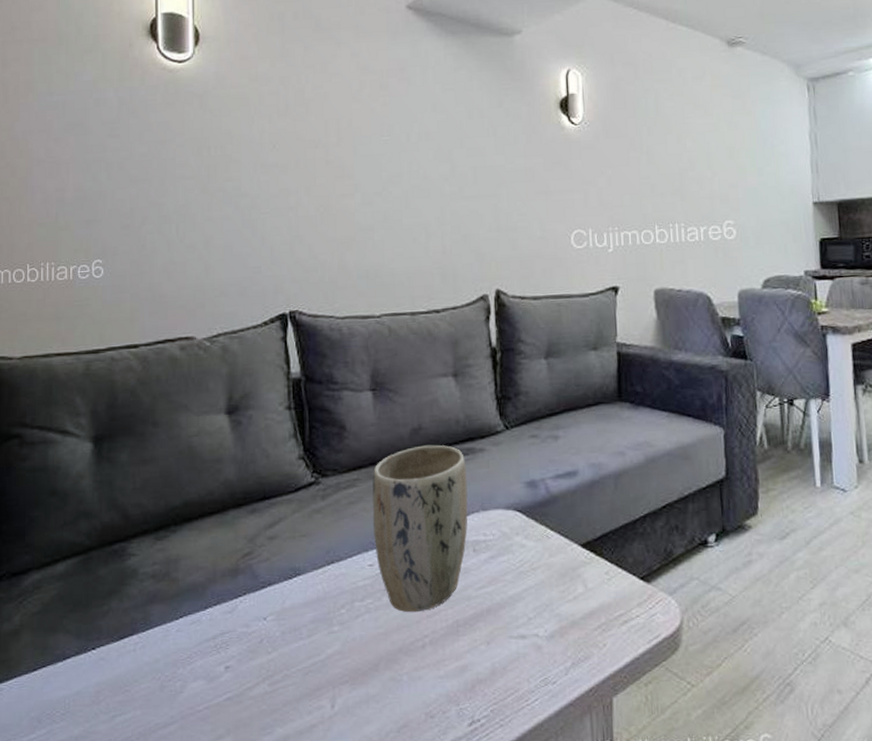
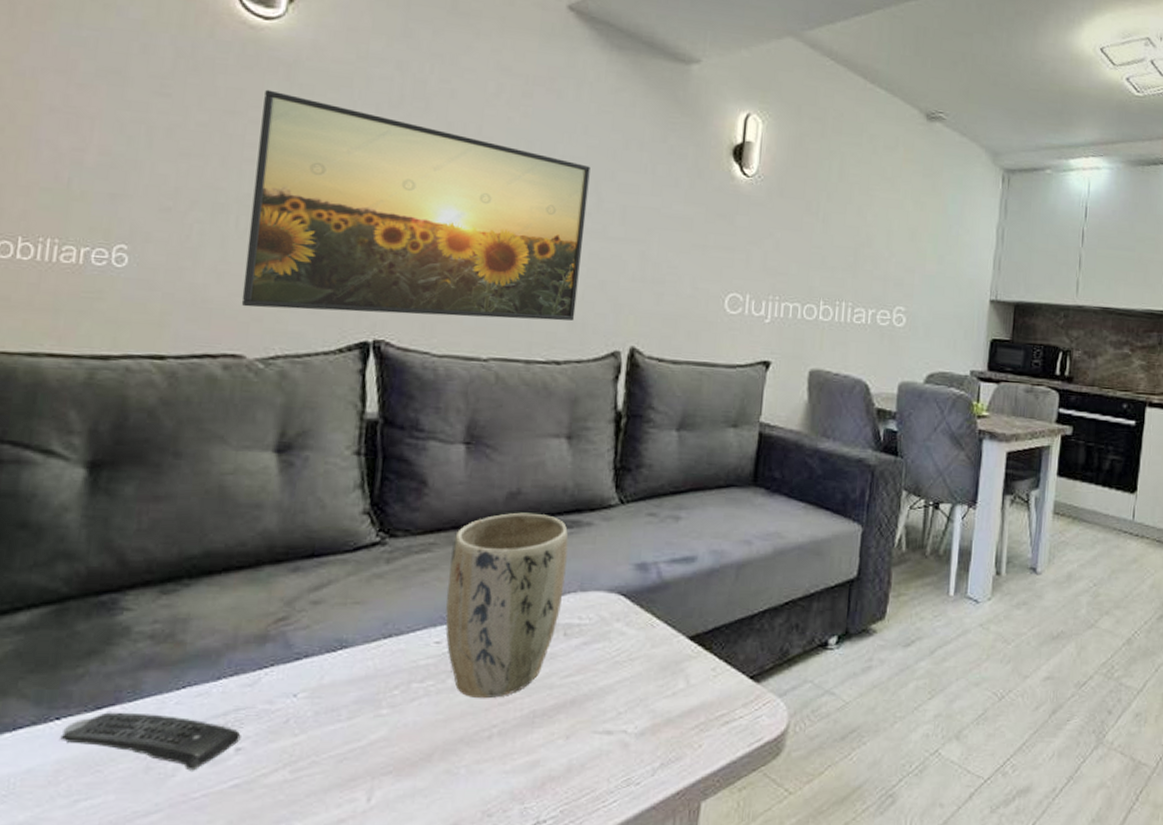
remote control: none [97,640,228,688] -> present [60,712,241,771]
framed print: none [186,118,446,297] -> present [241,89,591,321]

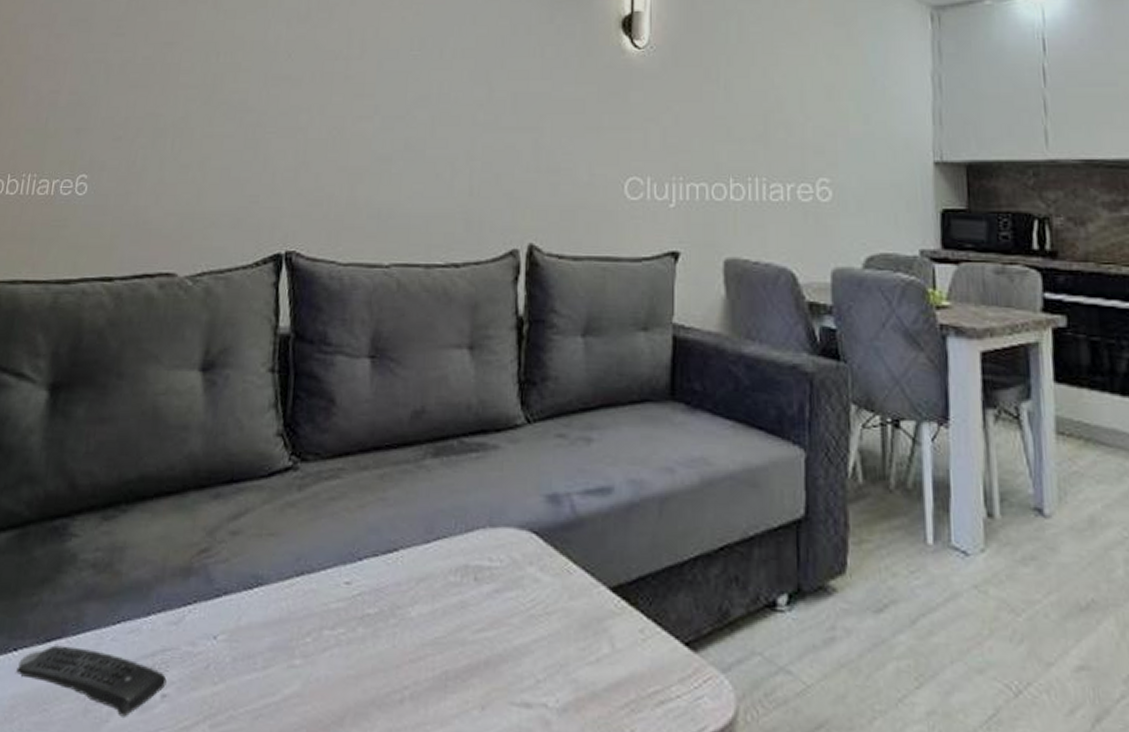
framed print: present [241,89,591,321] -> none [174,19,480,226]
plant pot: present [445,512,569,699] -> none [354,433,475,654]

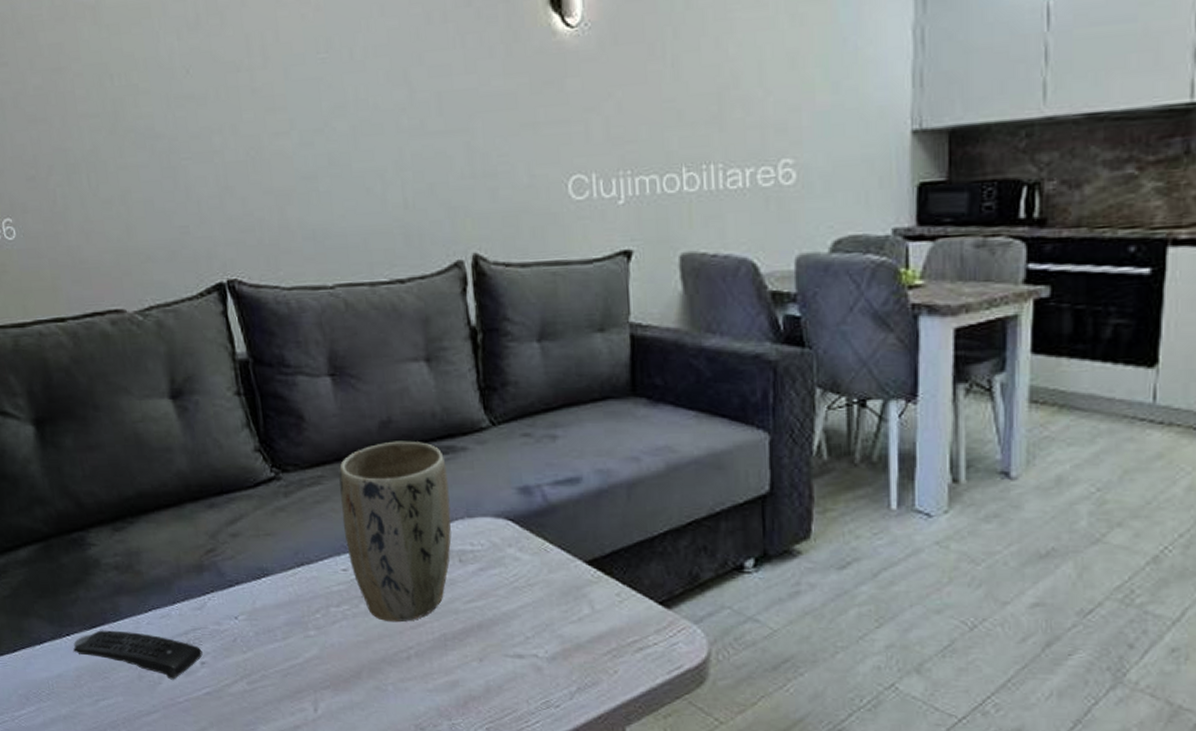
plant pot: none [354,433,475,654] -> present [339,441,452,623]

